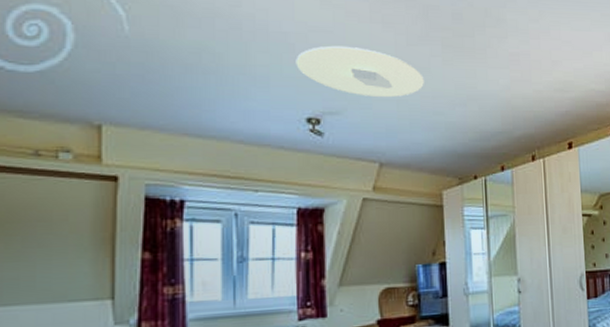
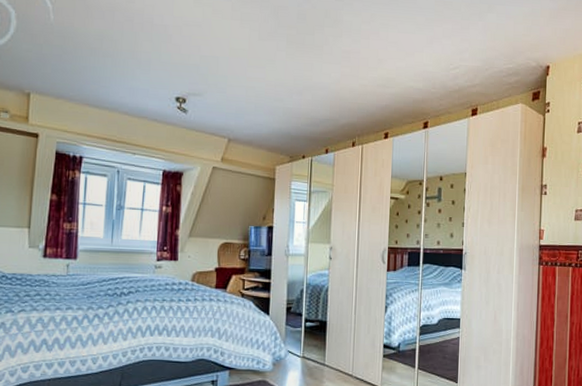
ceiling light: present [295,45,424,98] -> none [171,37,270,85]

